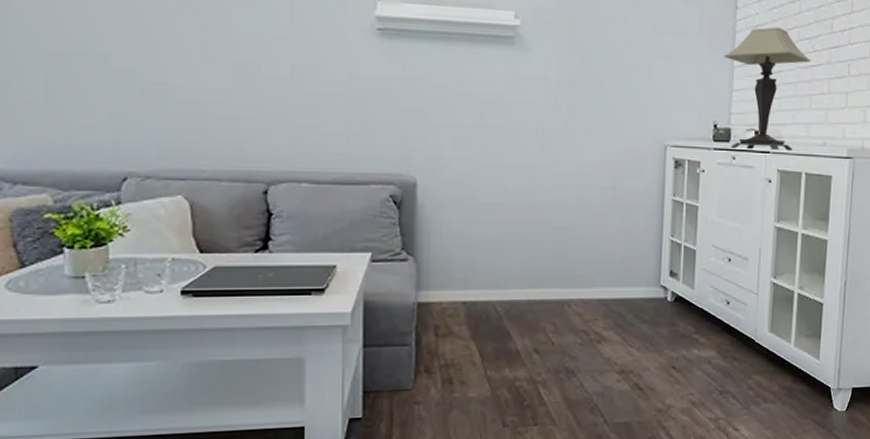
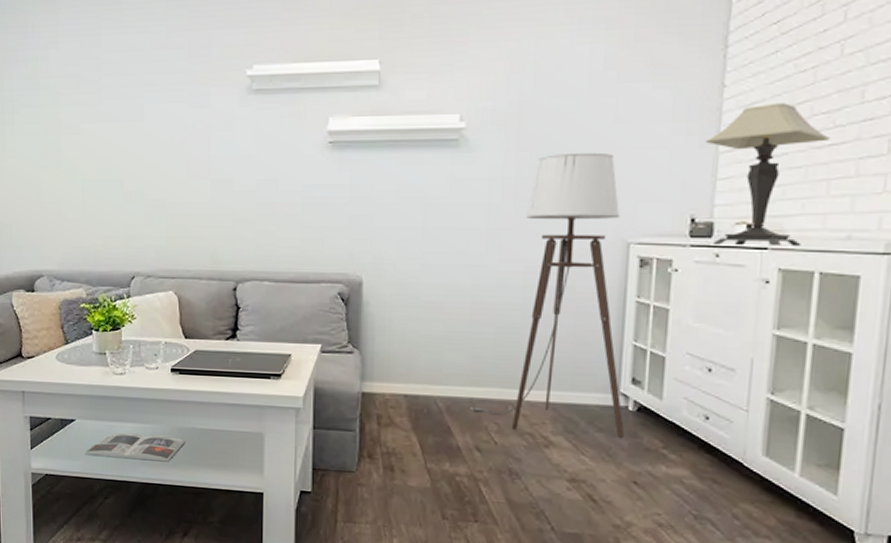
magazine: none [53,373,202,410] -> present [84,432,185,462]
floor lamp: none [529,58,665,328] -> present [470,152,625,438]

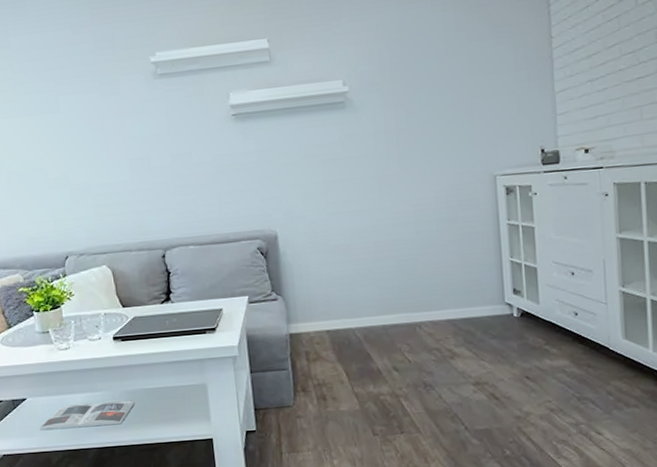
floor lamp: present [470,152,625,438] -> none [384,101,514,347]
table lamp: present [705,103,831,247] -> none [543,47,638,170]

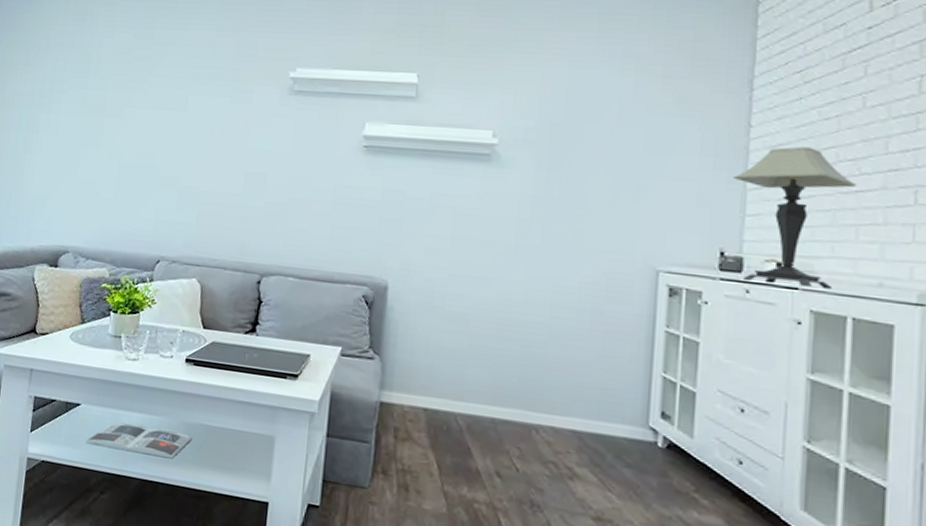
table lamp: none [543,47,638,170] -> present [733,146,857,290]

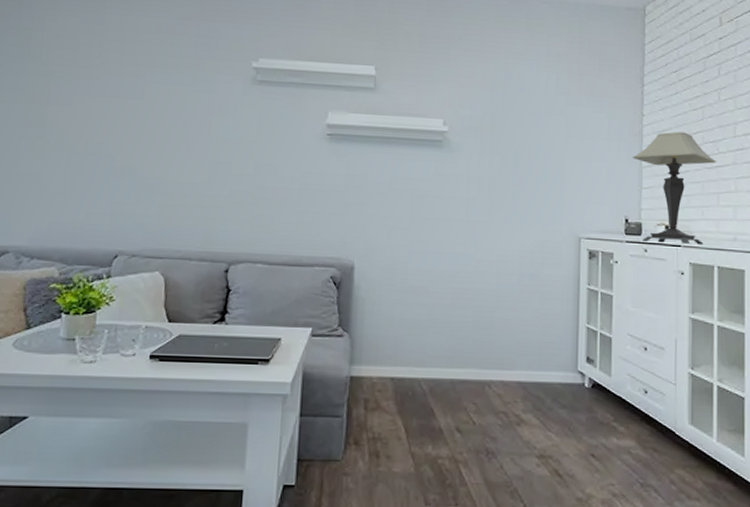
magazine: present [85,422,192,459] -> none [35,429,160,462]

